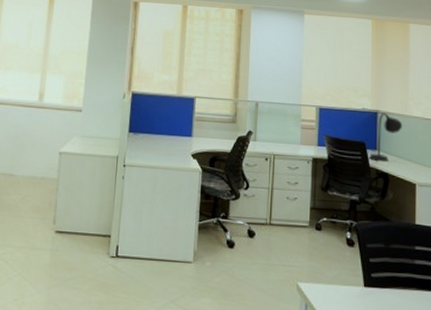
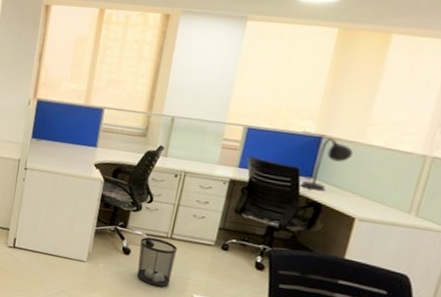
waste bin: none [242,225,277,280] -> present [137,237,177,287]

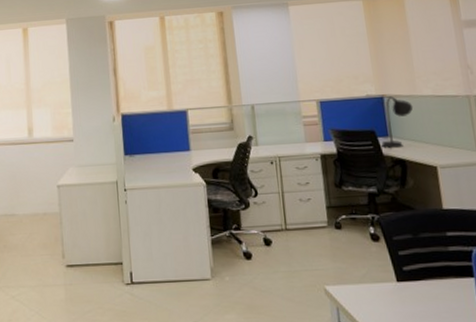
waste bin: present [137,237,177,287] -> none [257,233,300,288]

